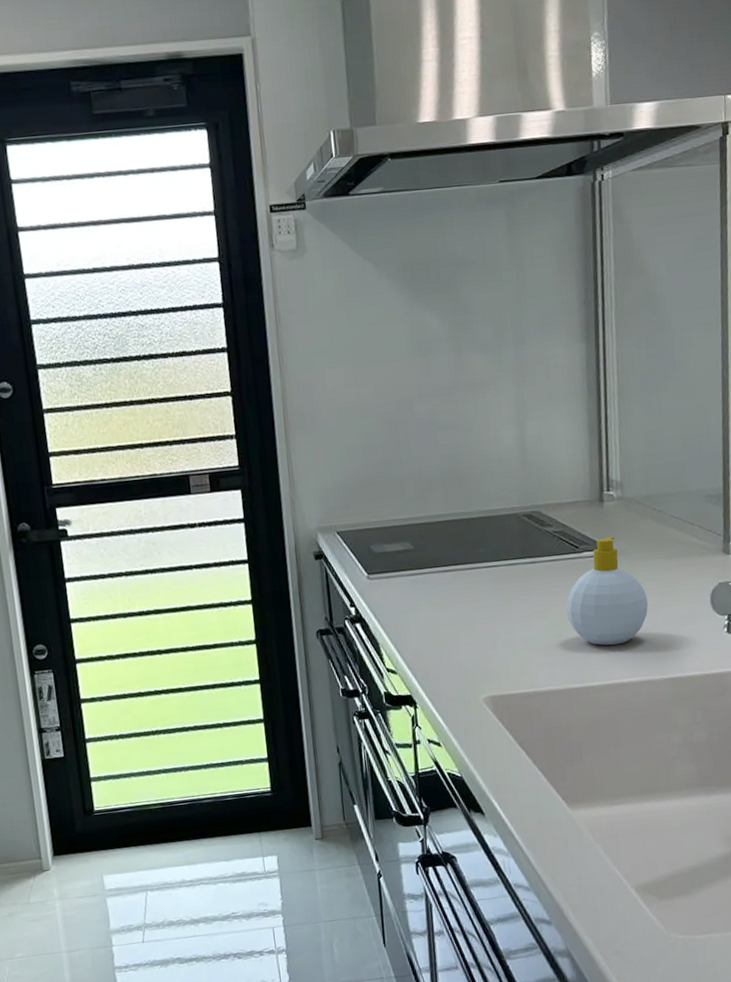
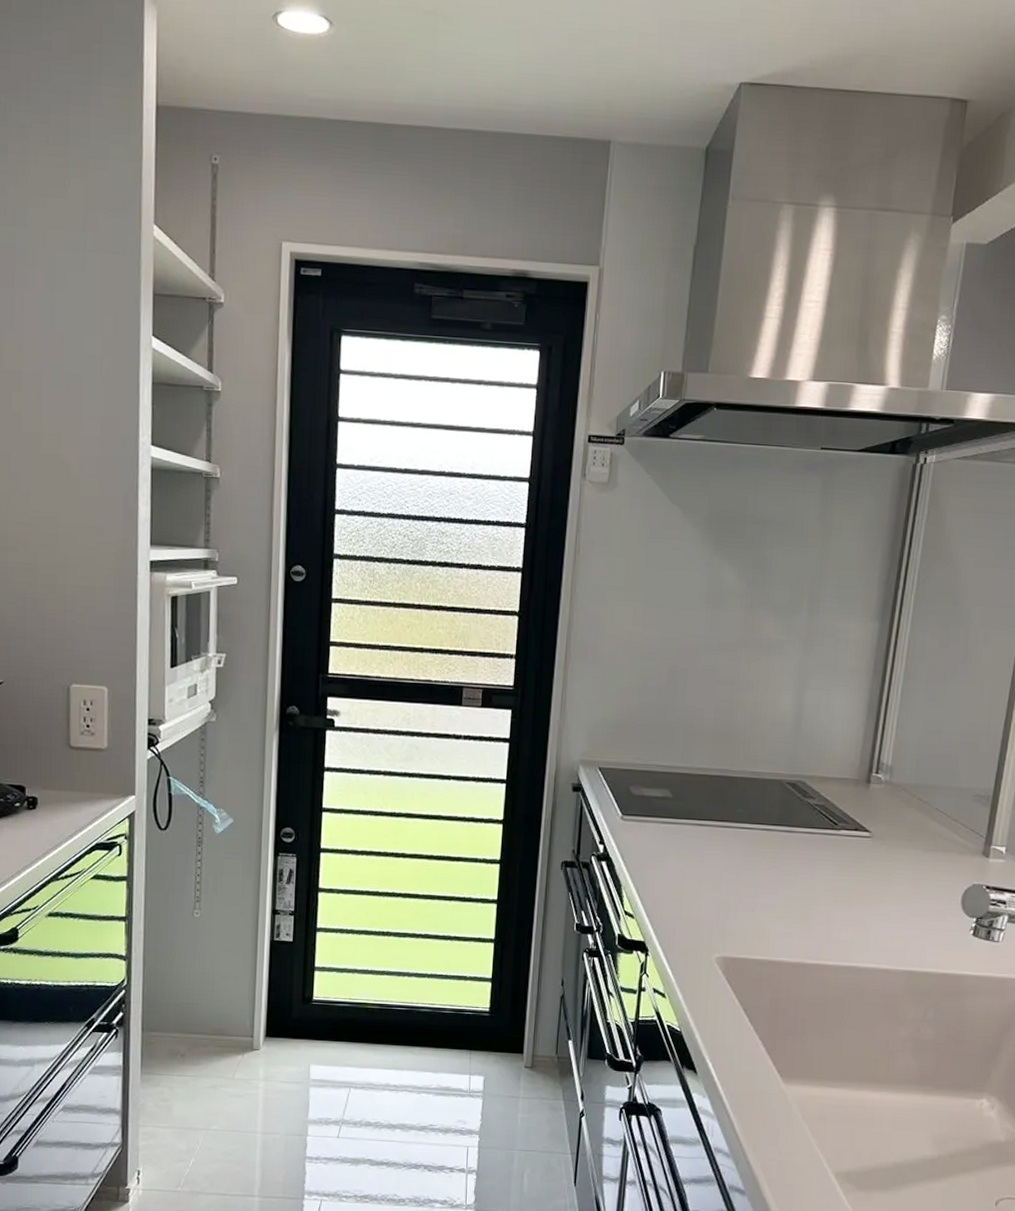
soap bottle: present [566,535,648,646] -> none [814,818,898,928]

